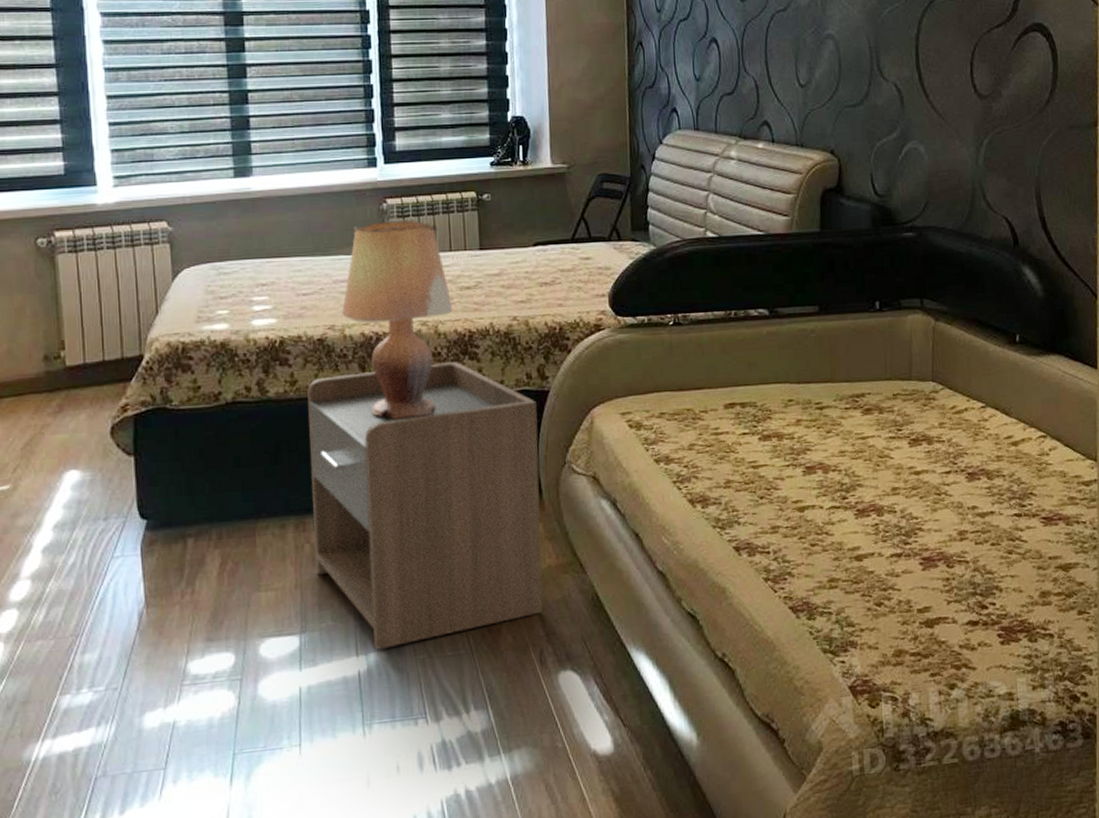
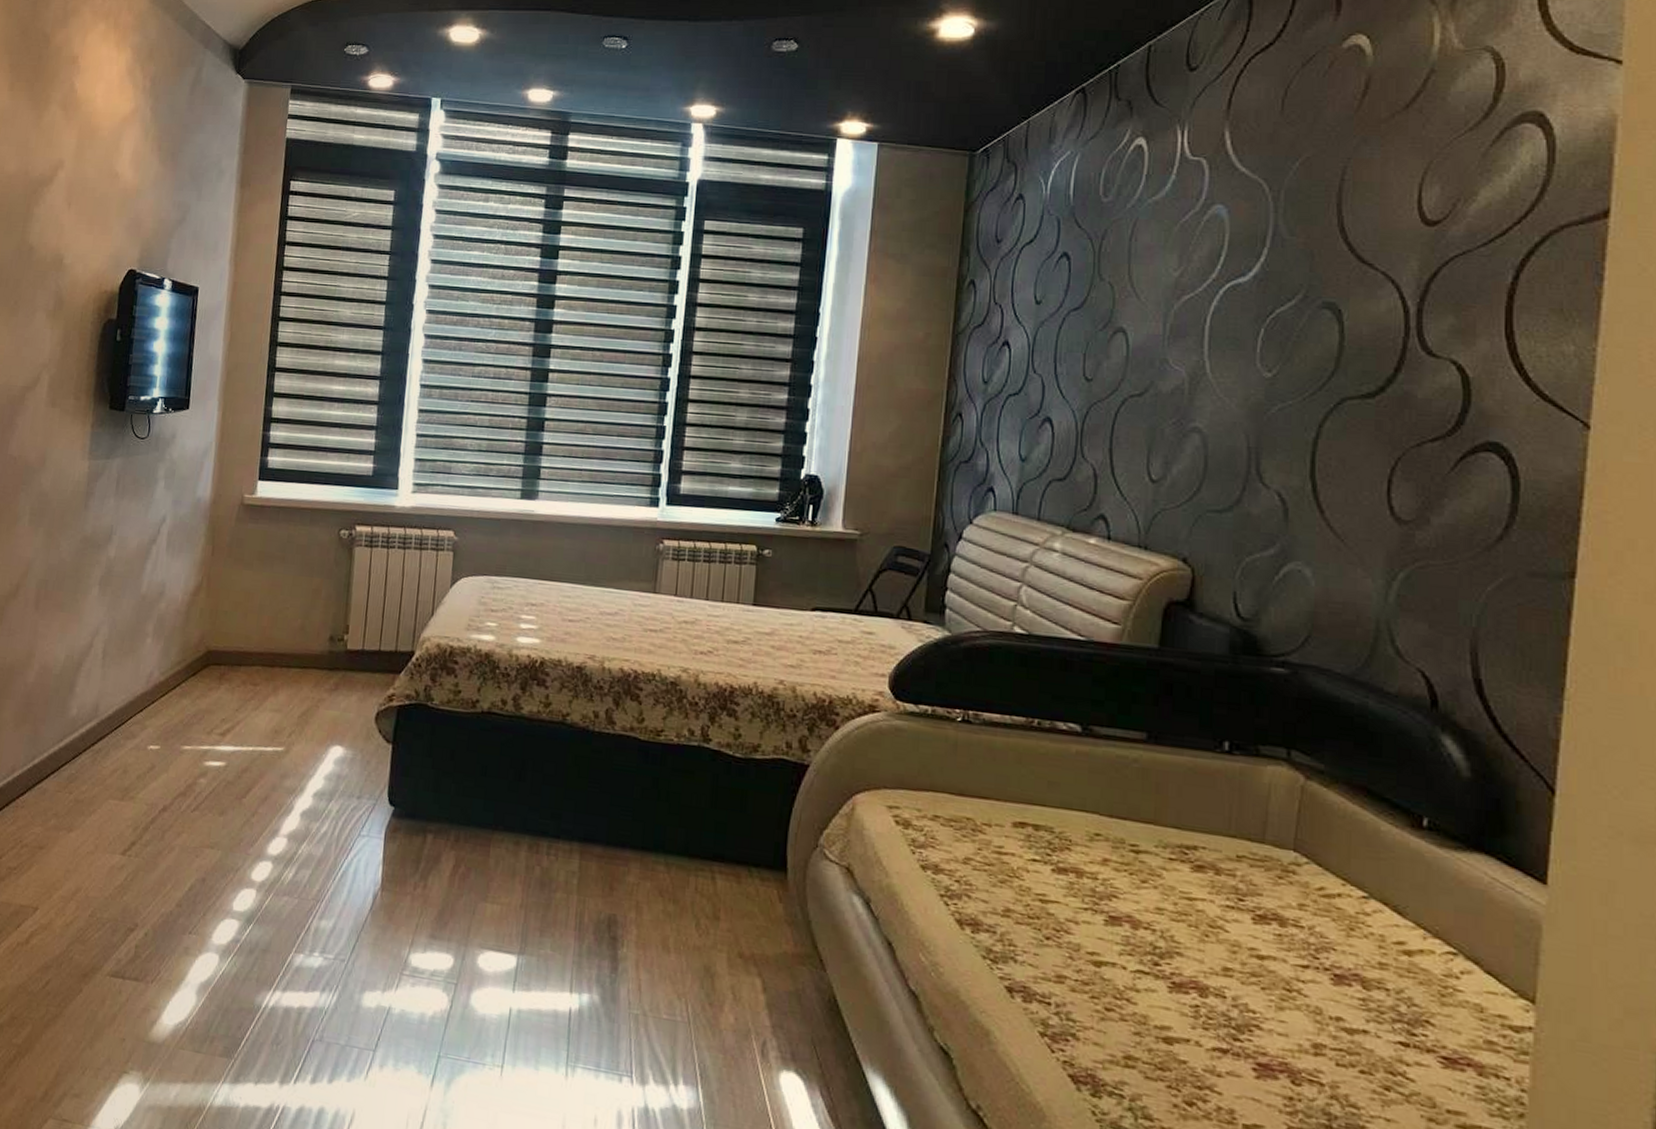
nightstand: present [307,362,543,650] -> none [542,705,794,1001]
lamp: present [342,220,453,419] -> none [604,560,717,764]

